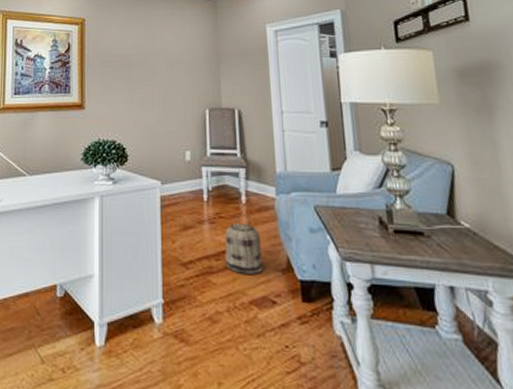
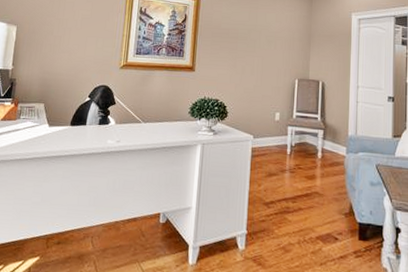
basket: present [224,215,263,274] -> none [300,167,331,216]

